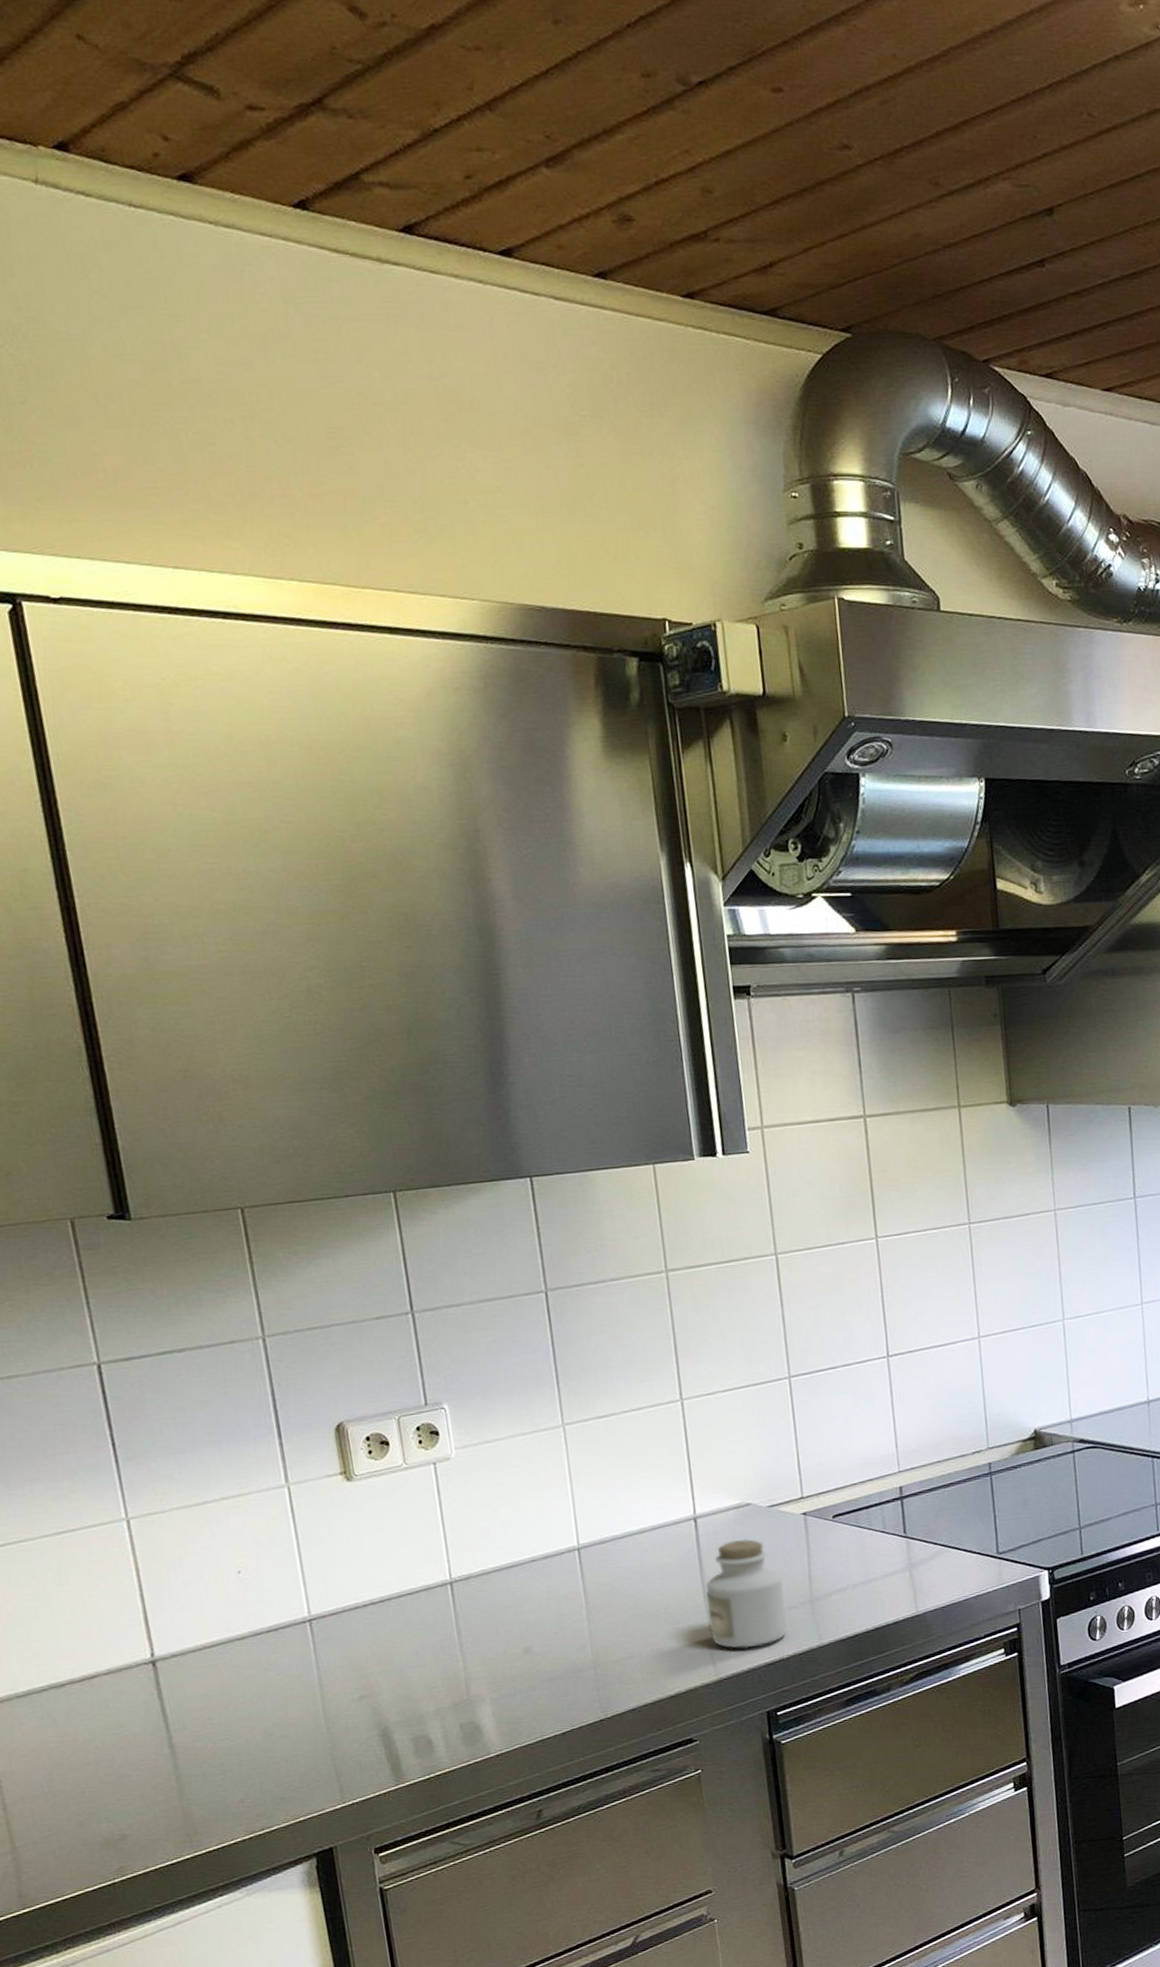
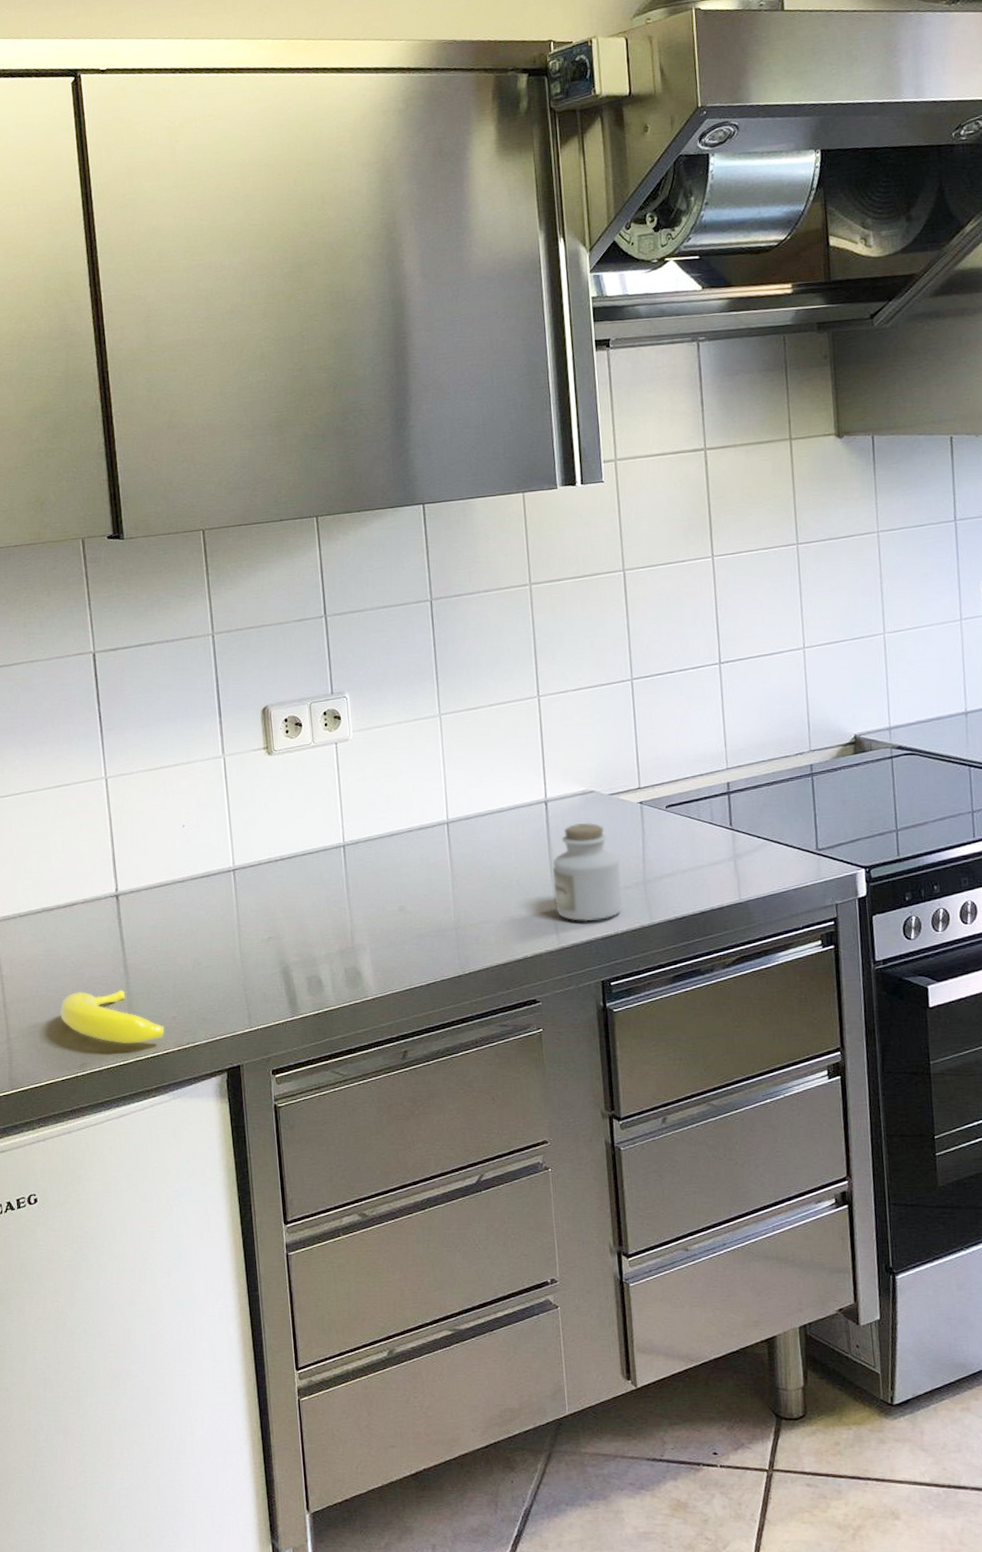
banana: none [84,1774,230,1838] -> present [60,990,165,1044]

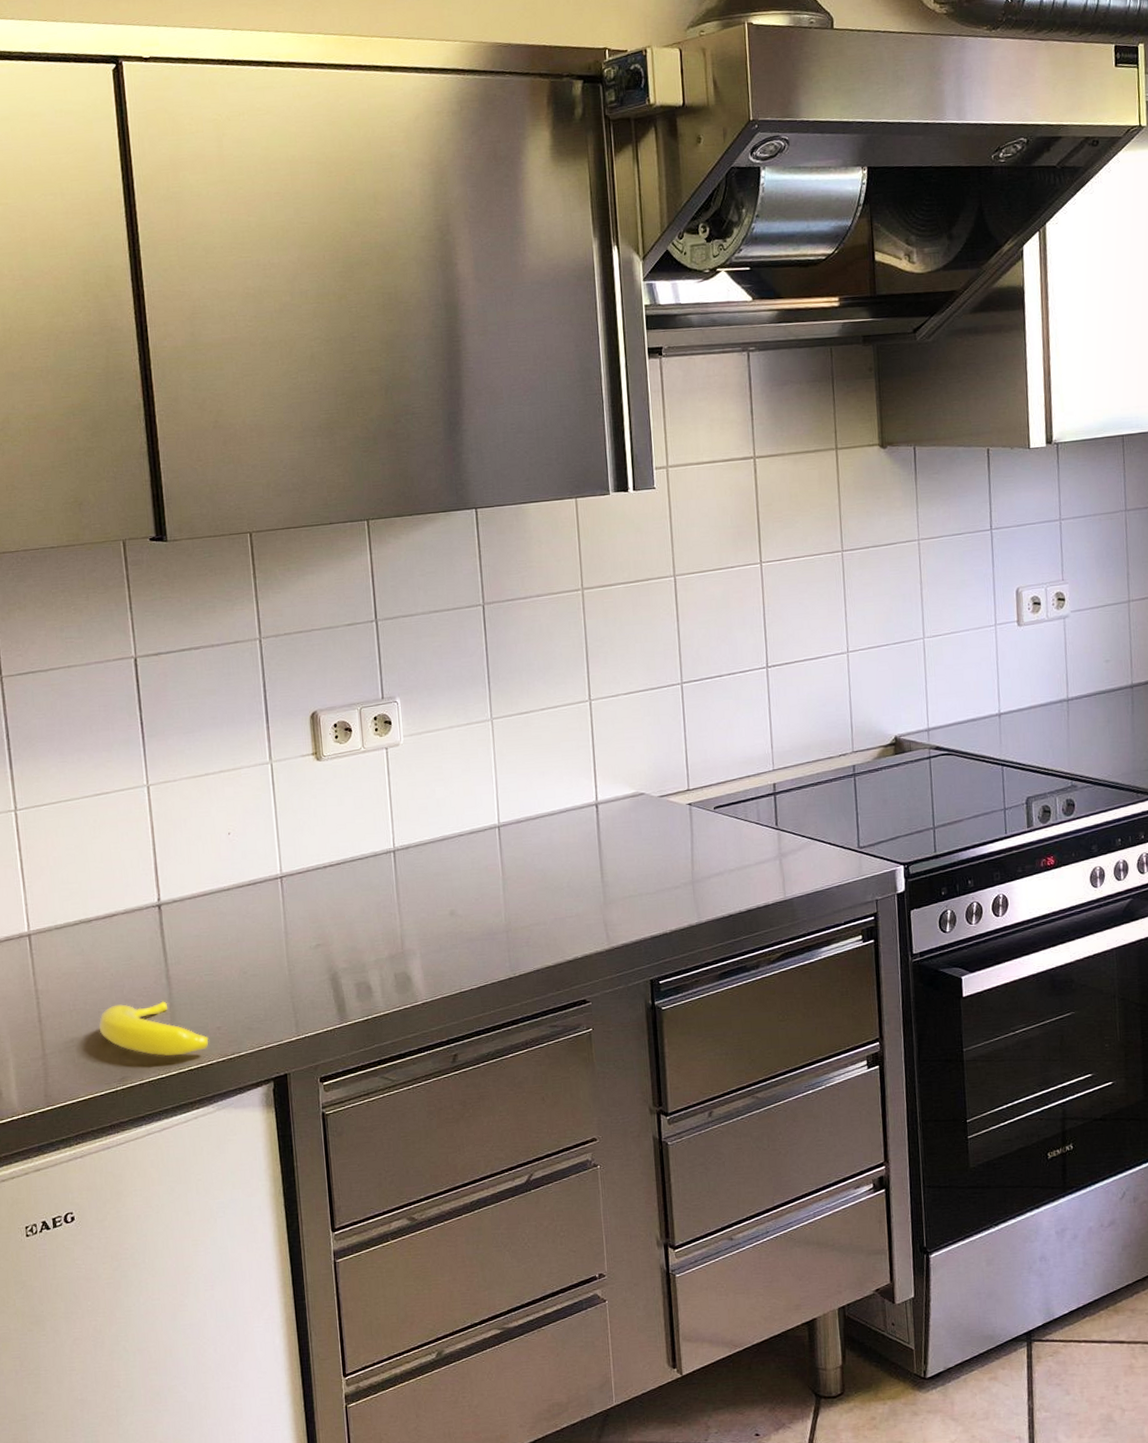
jar: present [552,823,623,922] -> none [603,825,672,922]

